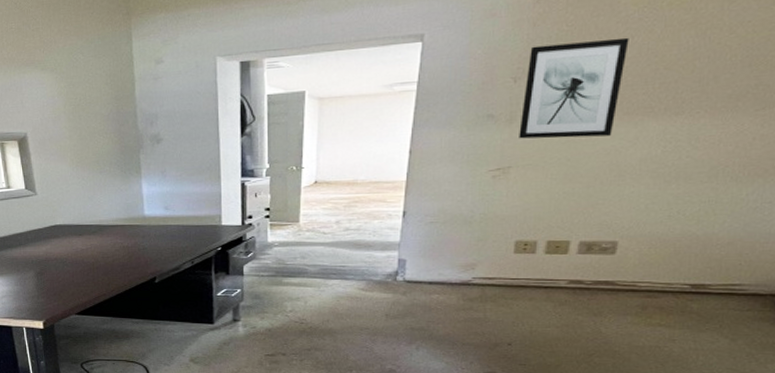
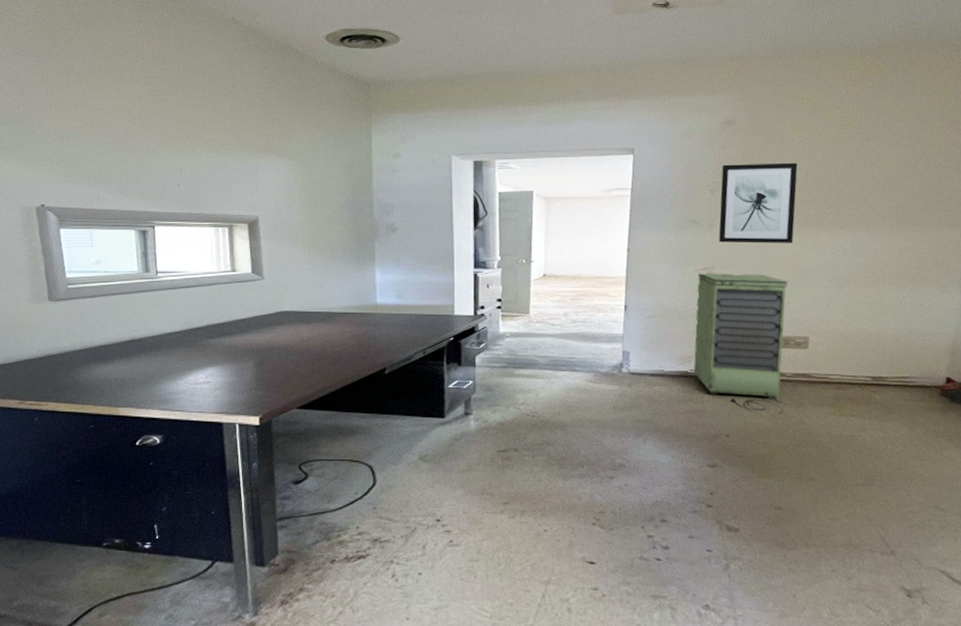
storage cabinet: none [476,173,600,323] -> present [693,273,788,414]

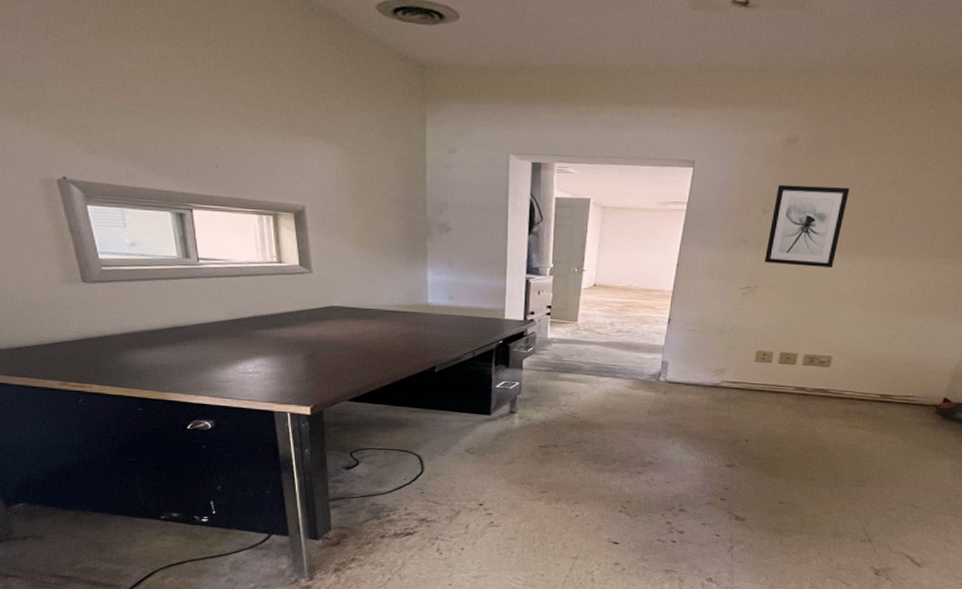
storage cabinet: present [693,273,788,414] -> none [724,291,822,424]

